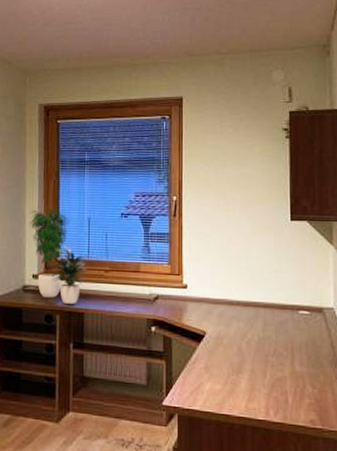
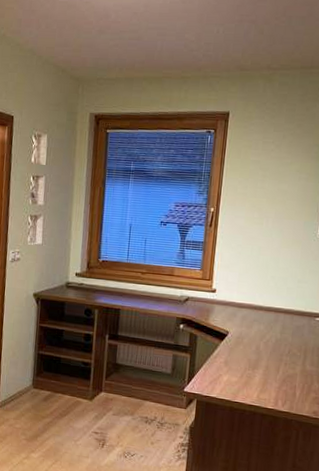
potted plant: present [30,205,89,304] -> none [75,210,127,301]

